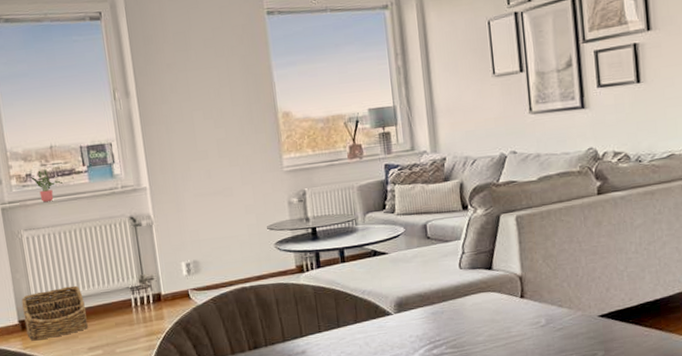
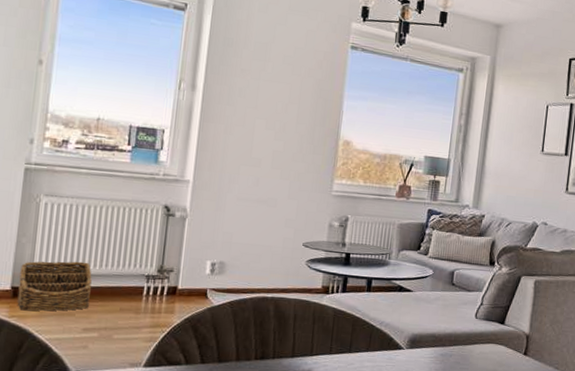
potted plant: present [30,169,62,203] -> none [66,139,101,173]

